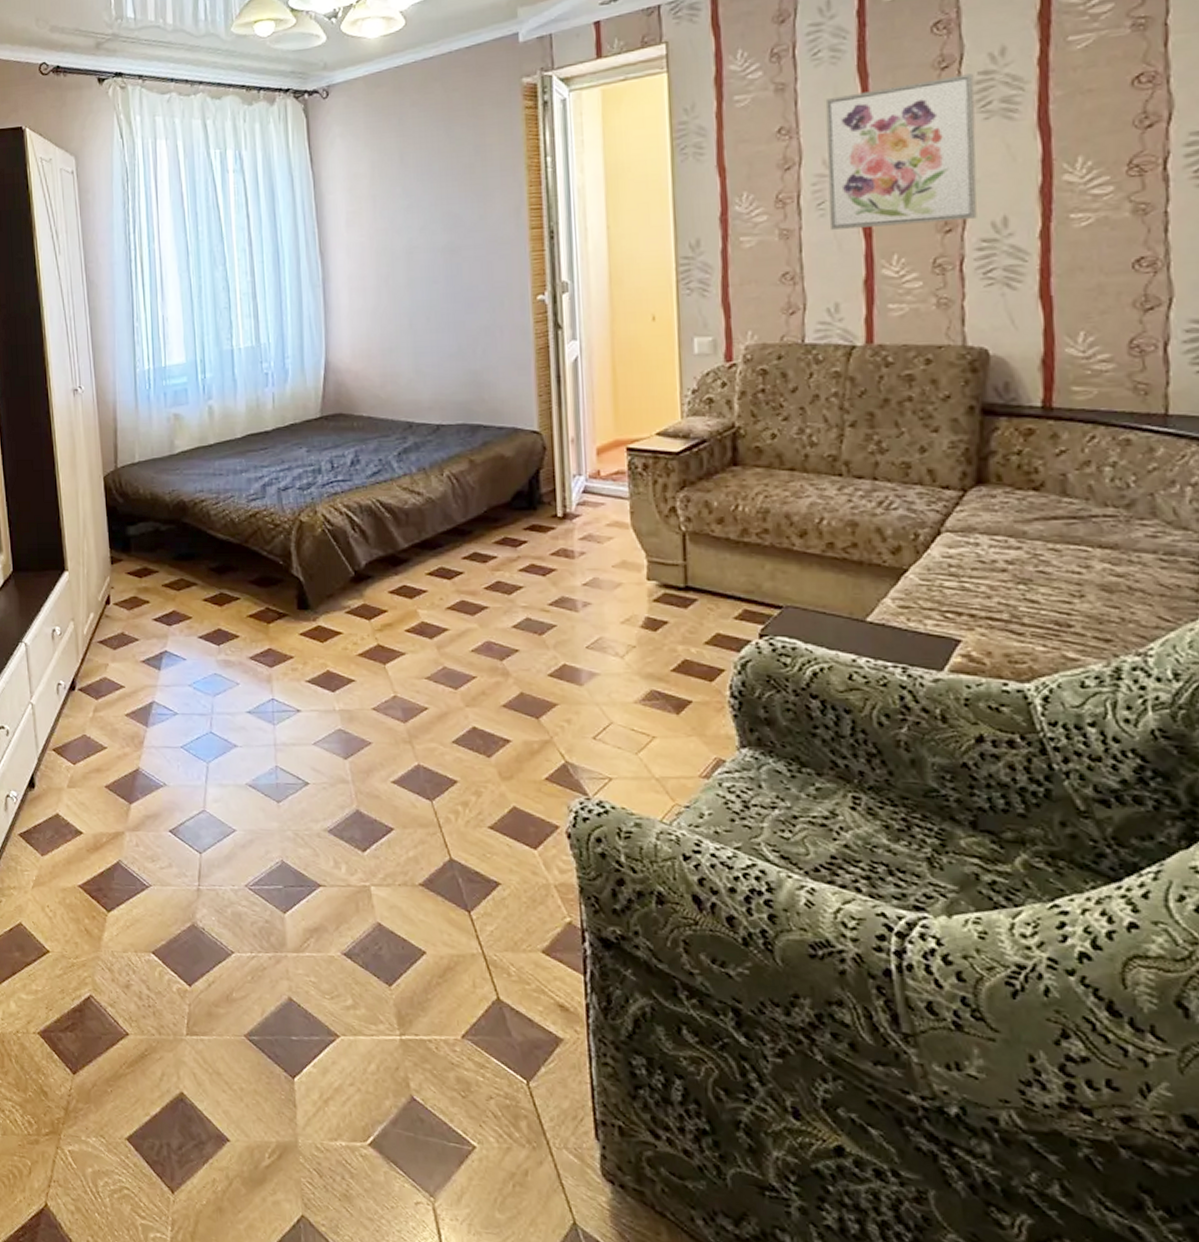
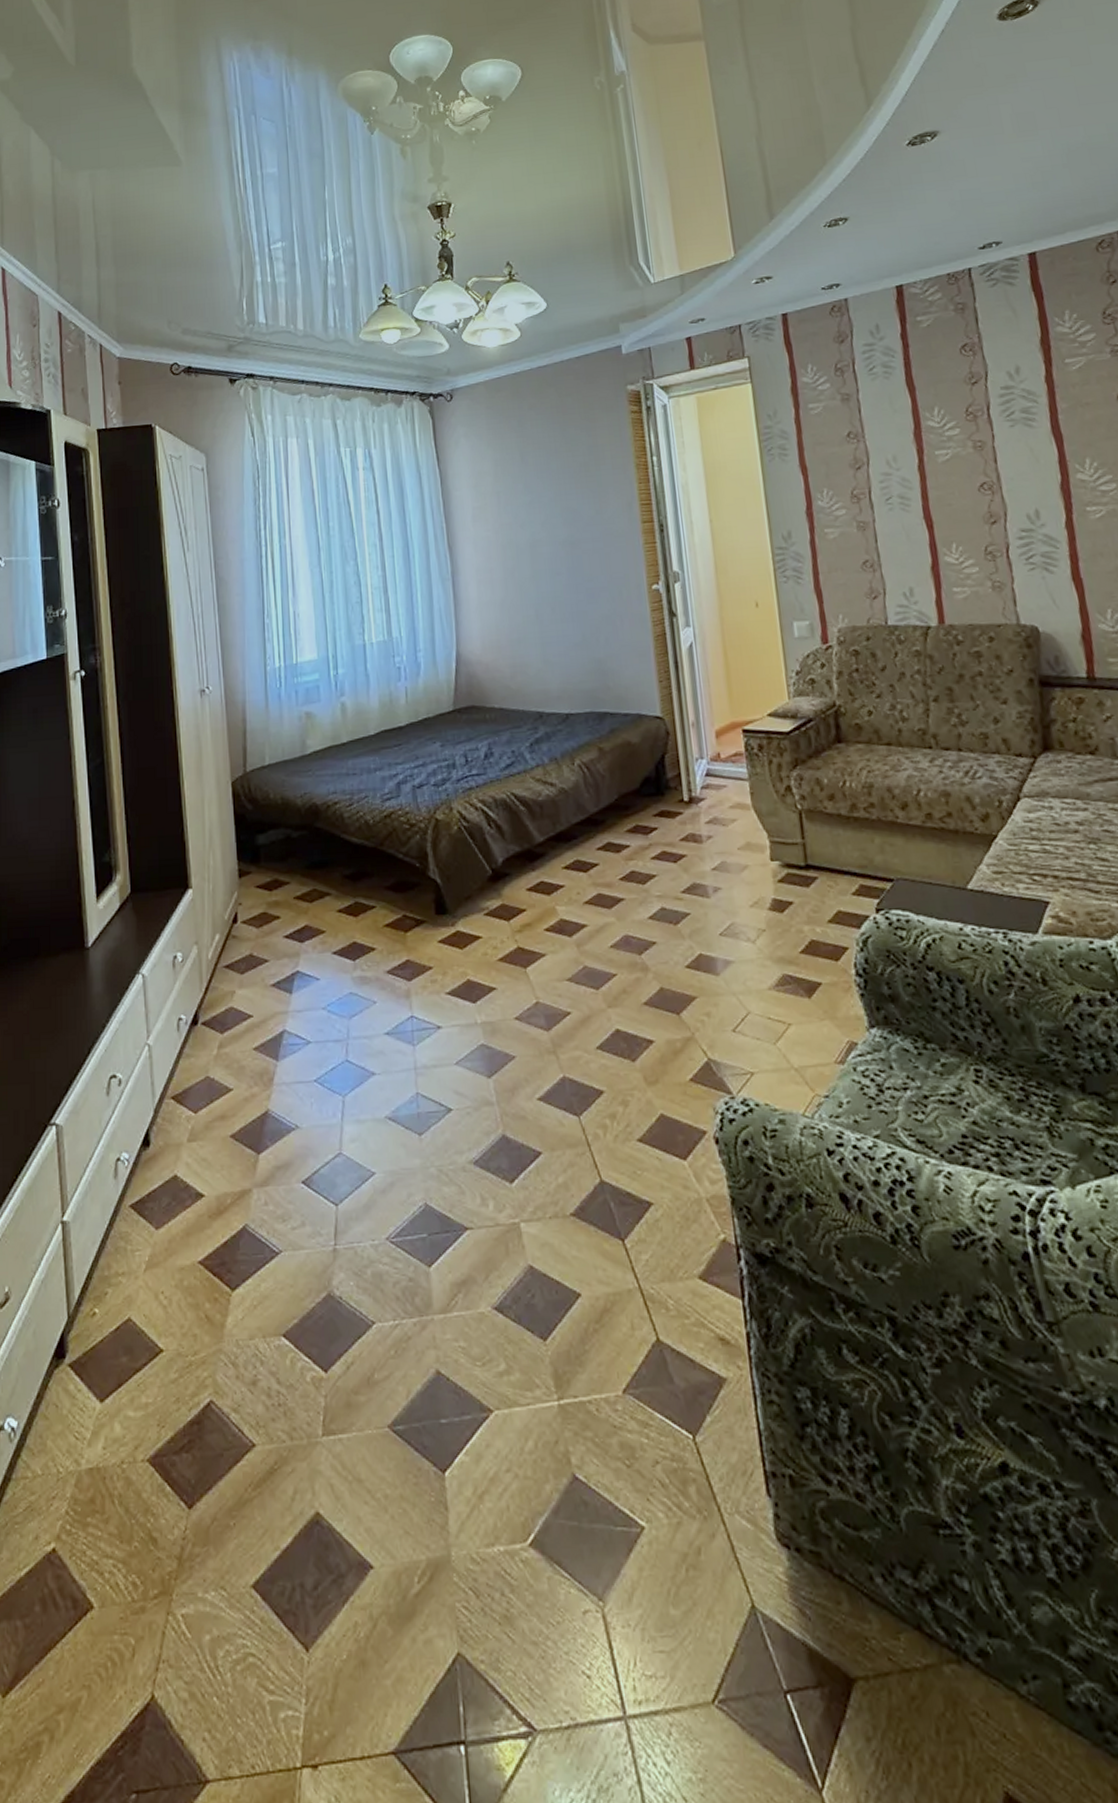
wall art: present [825,73,977,231] -> none [883,388,1015,523]

